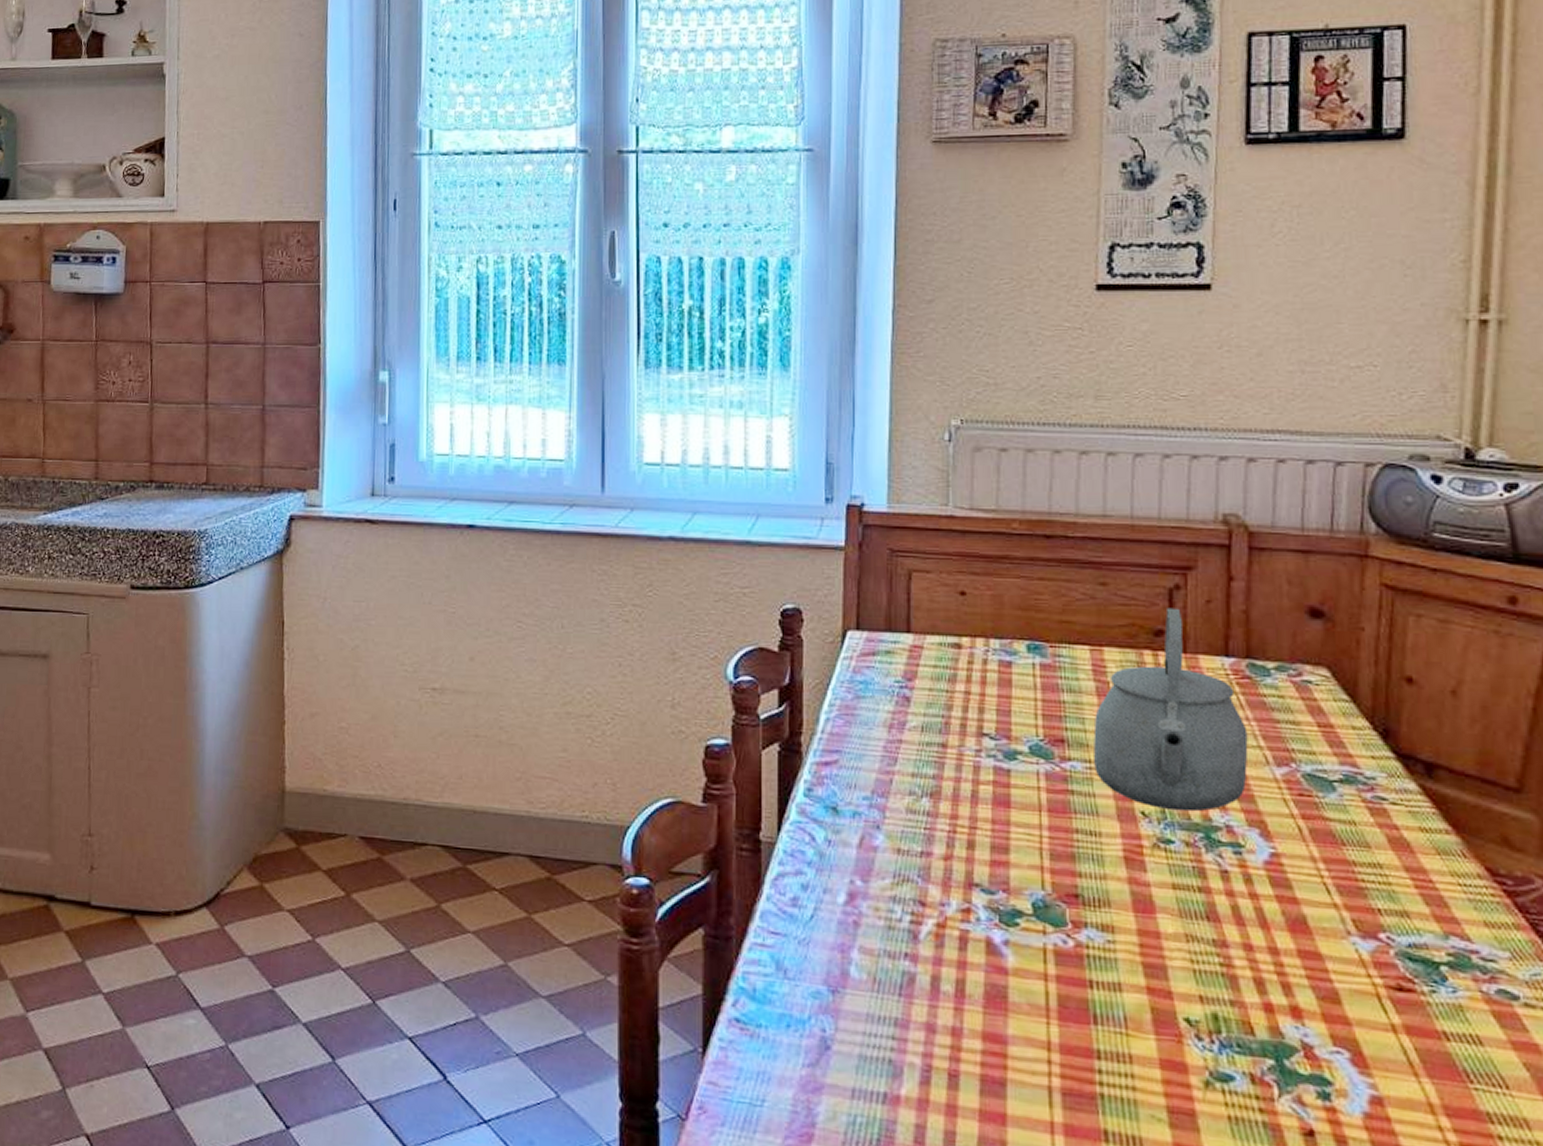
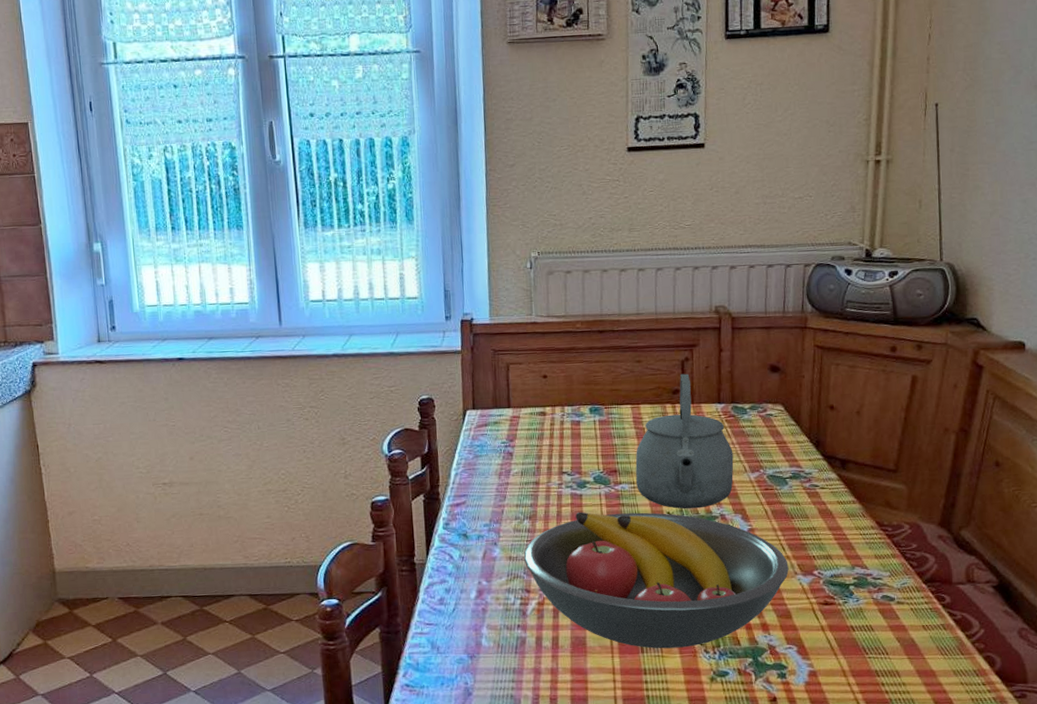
fruit bowl: none [919,795,1337,1026] -> present [523,512,789,649]

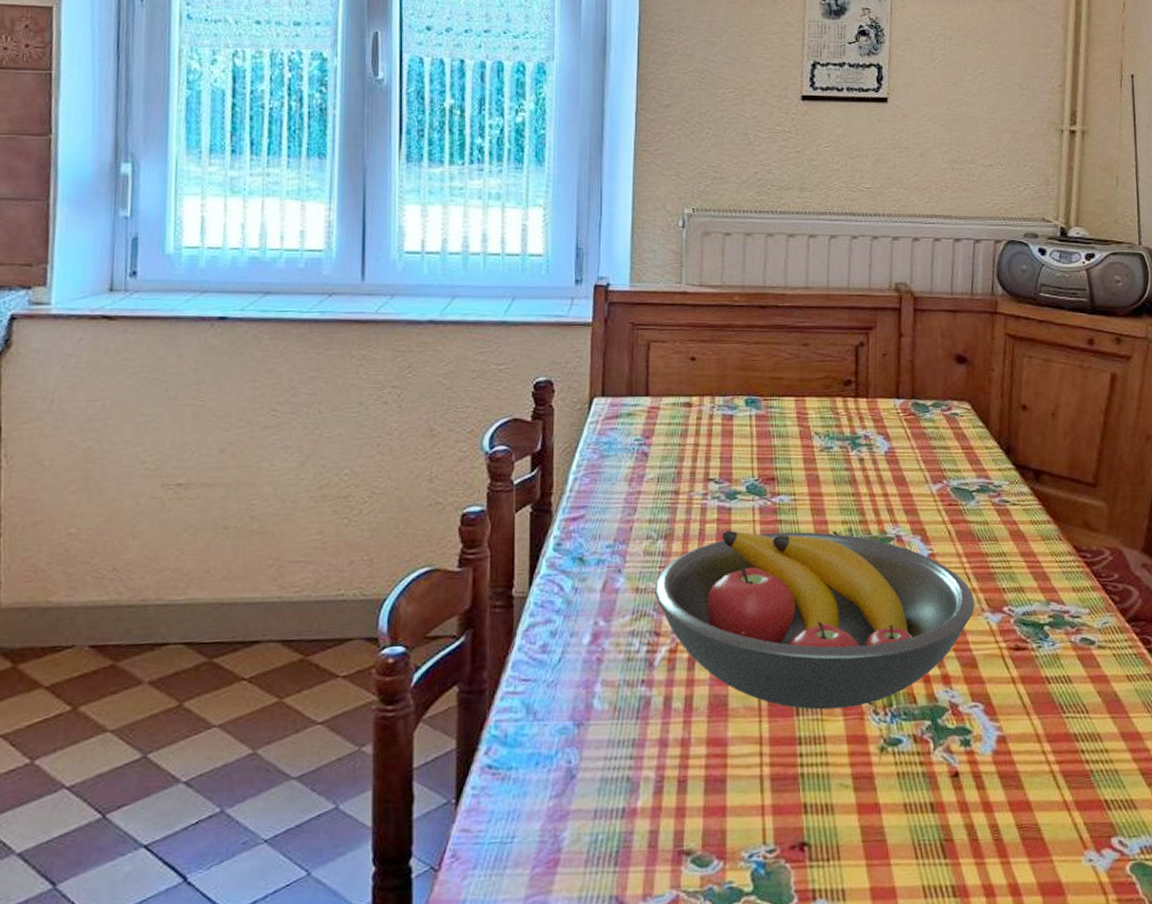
tea kettle: present [635,373,734,509] -> none [797,361,913,529]

